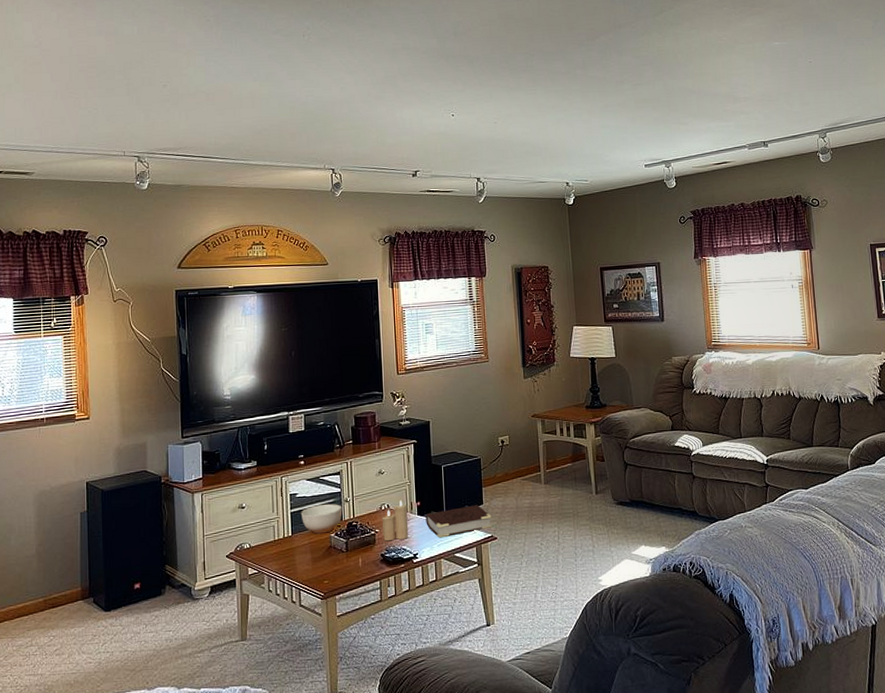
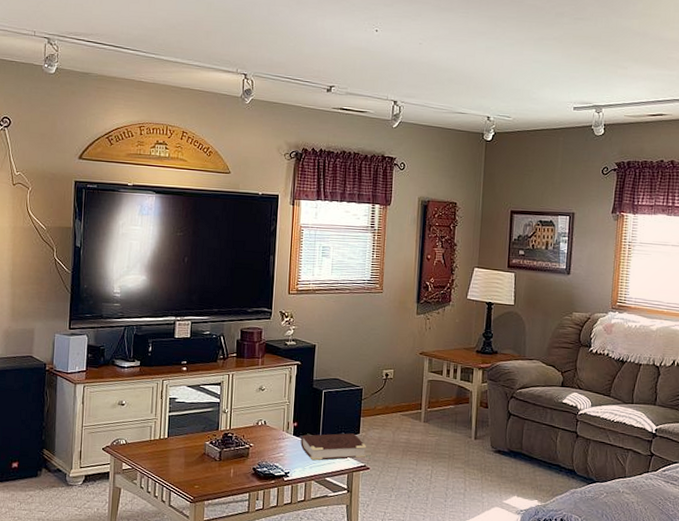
bowl: present [300,503,343,534] -> none [178,411,220,440]
candle: present [381,500,409,541] -> none [257,418,284,457]

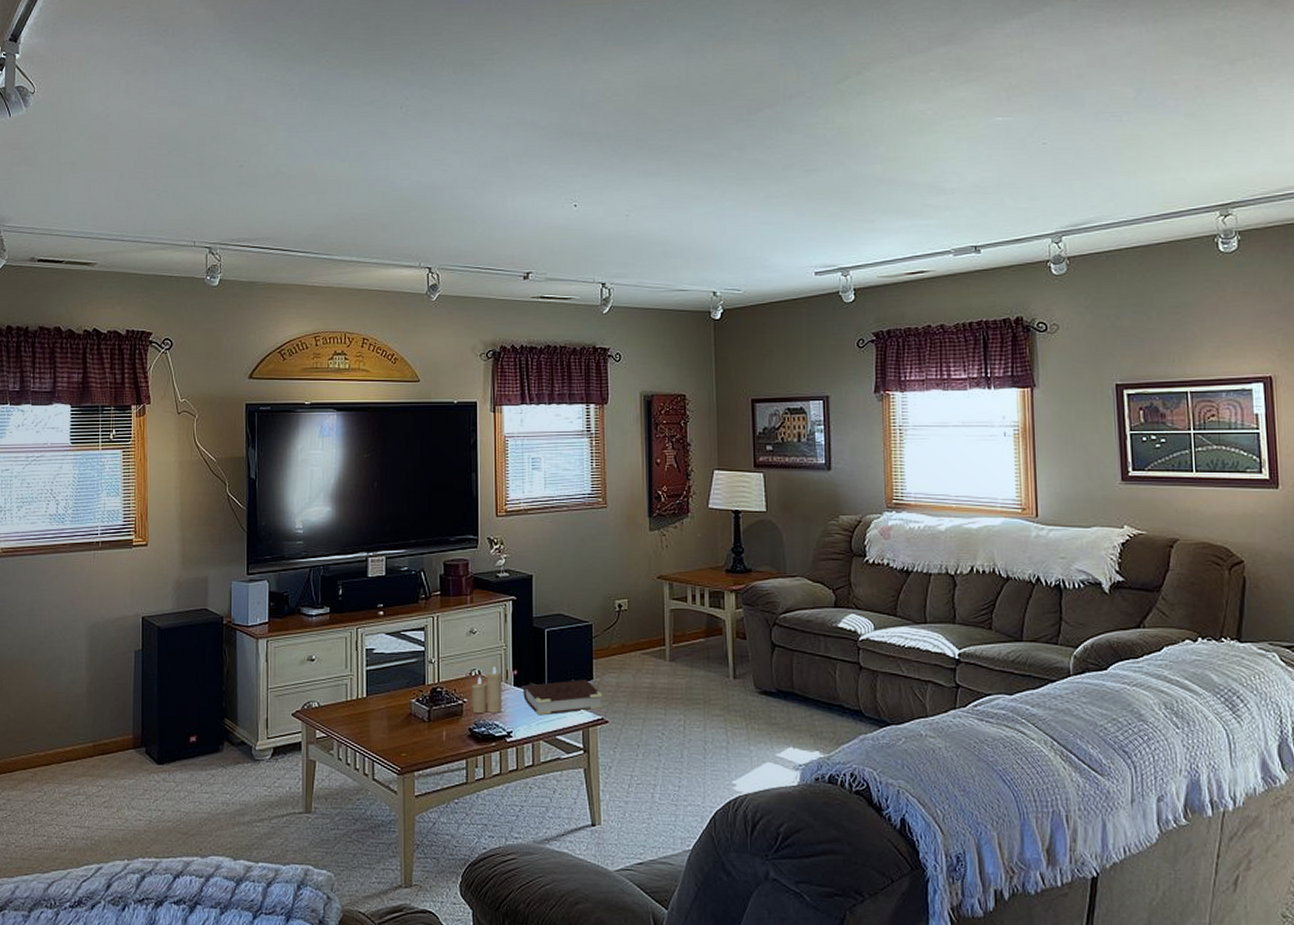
candle: none [257,418,284,457] -> present [471,666,503,714]

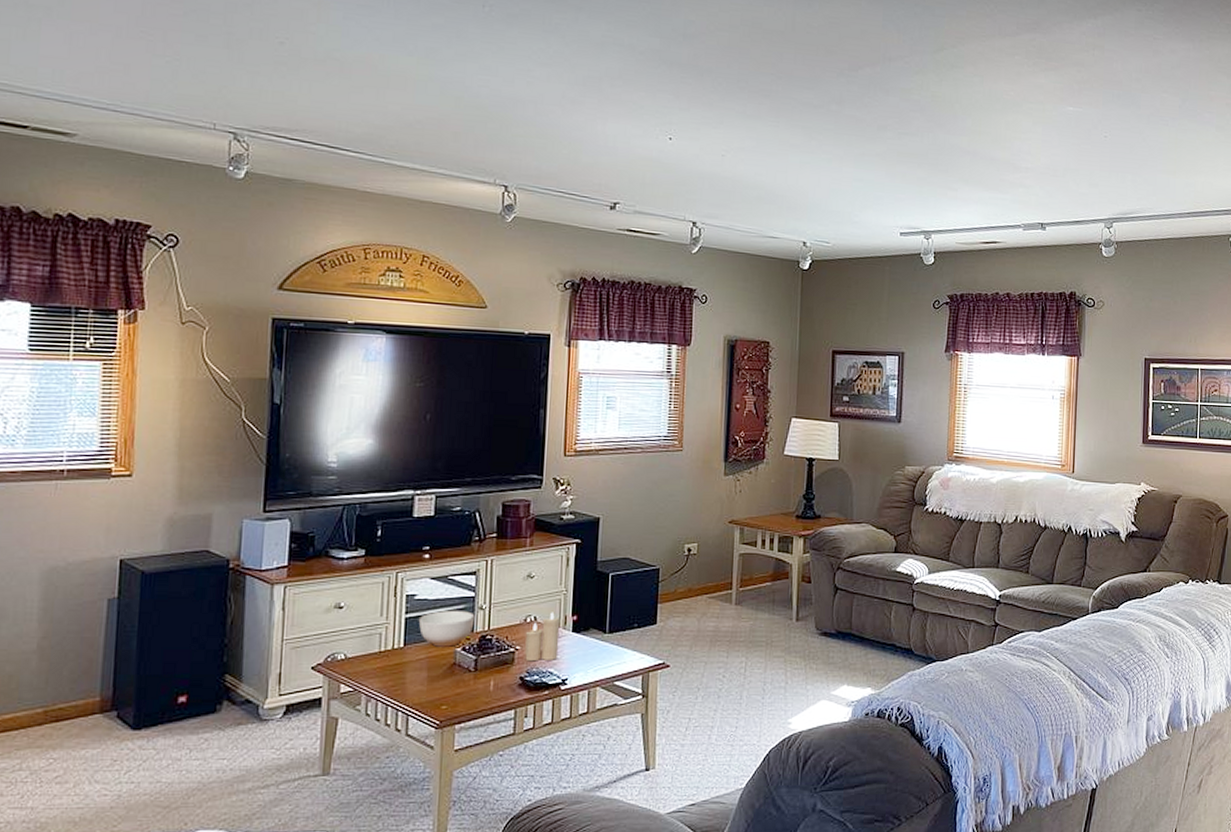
bowl: none [377,663,426,698] -> present [418,610,475,647]
book: present [523,679,603,716] -> none [582,624,666,662]

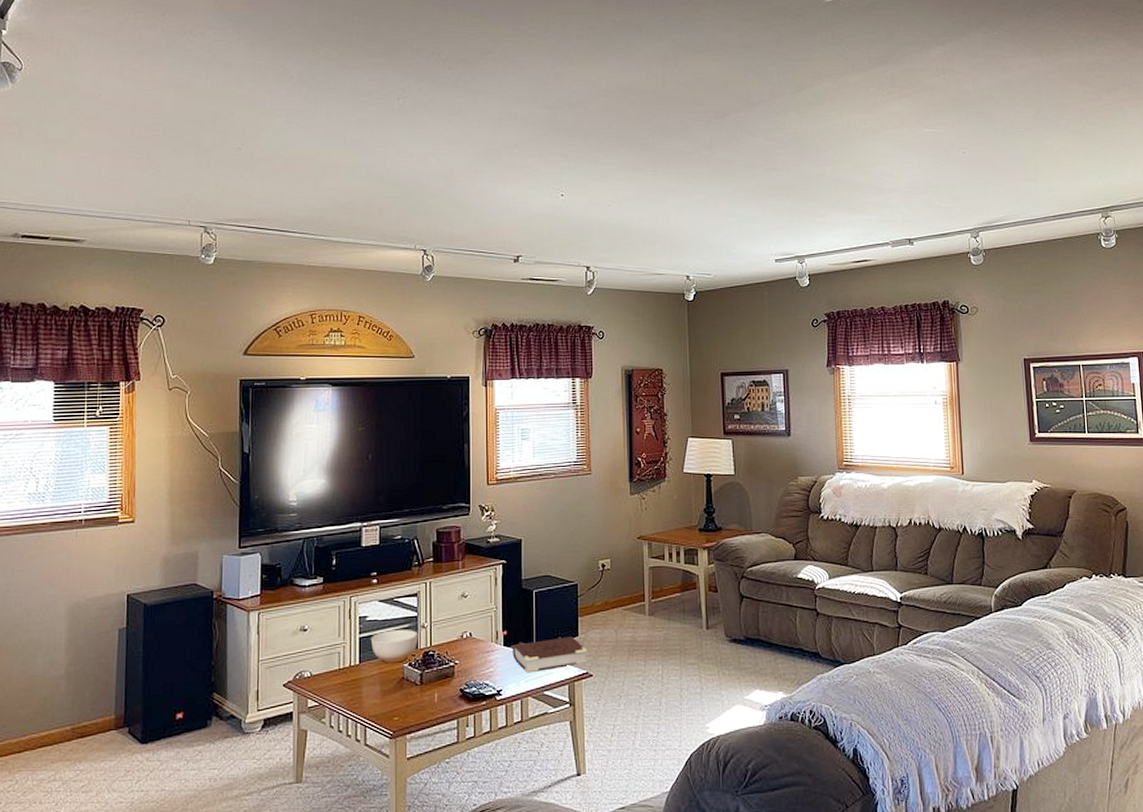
candle: present [525,612,561,662] -> none [462,628,493,675]
book: none [582,624,666,662] -> present [513,636,588,673]

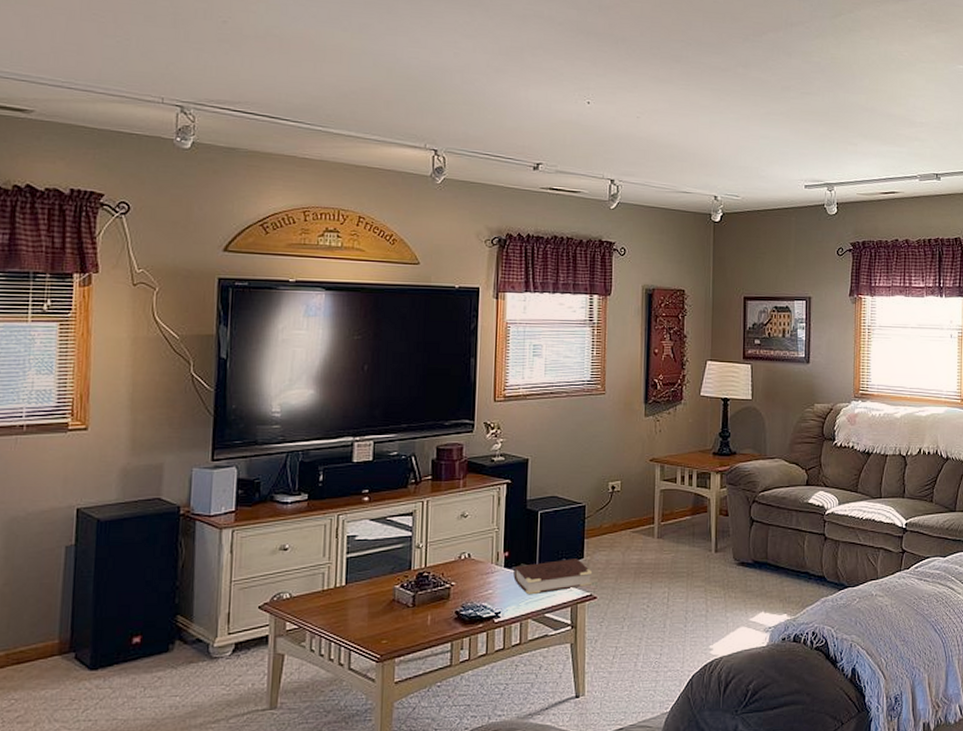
bowl: present [370,629,418,663] -> none [359,549,412,585]

